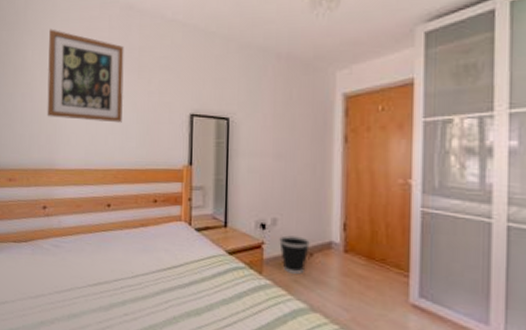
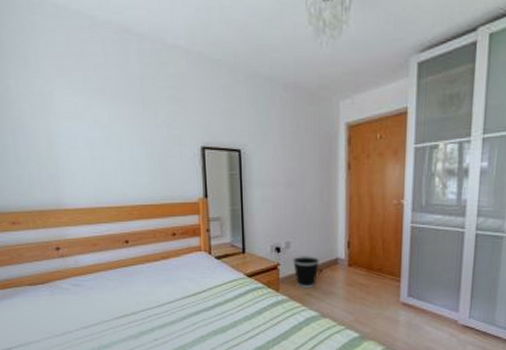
wall art: present [47,29,124,123] -> none [32,54,131,158]

